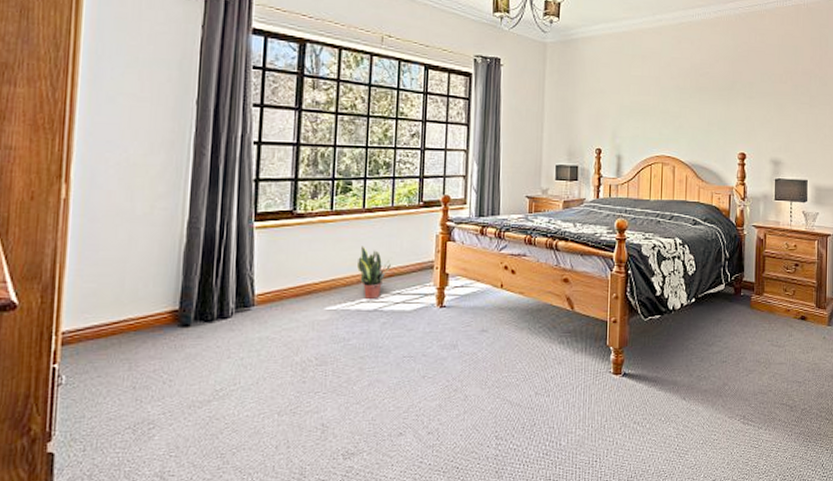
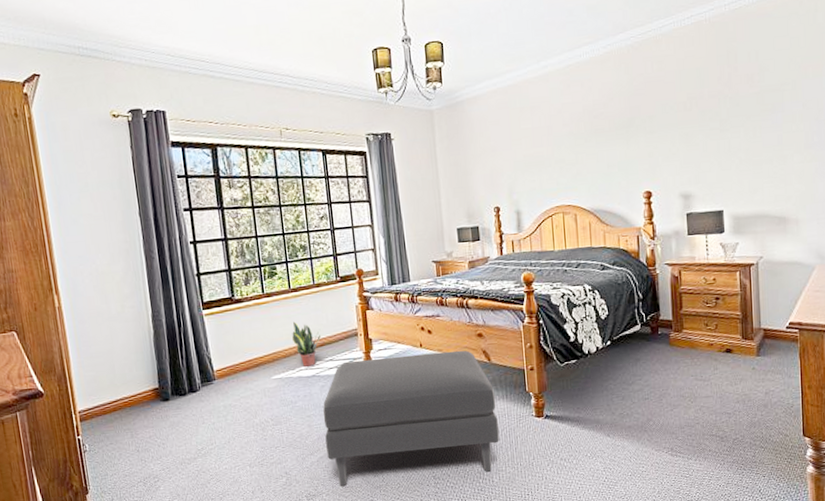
ottoman: none [376,295,574,445] -> present [322,350,500,487]

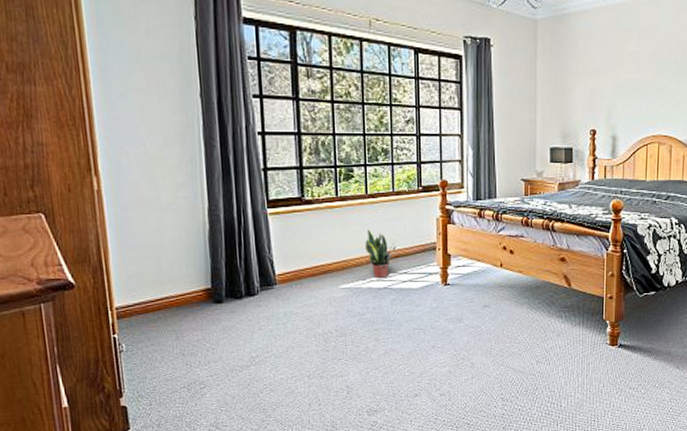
ottoman: present [322,350,500,487] -> none [391,273,573,404]

